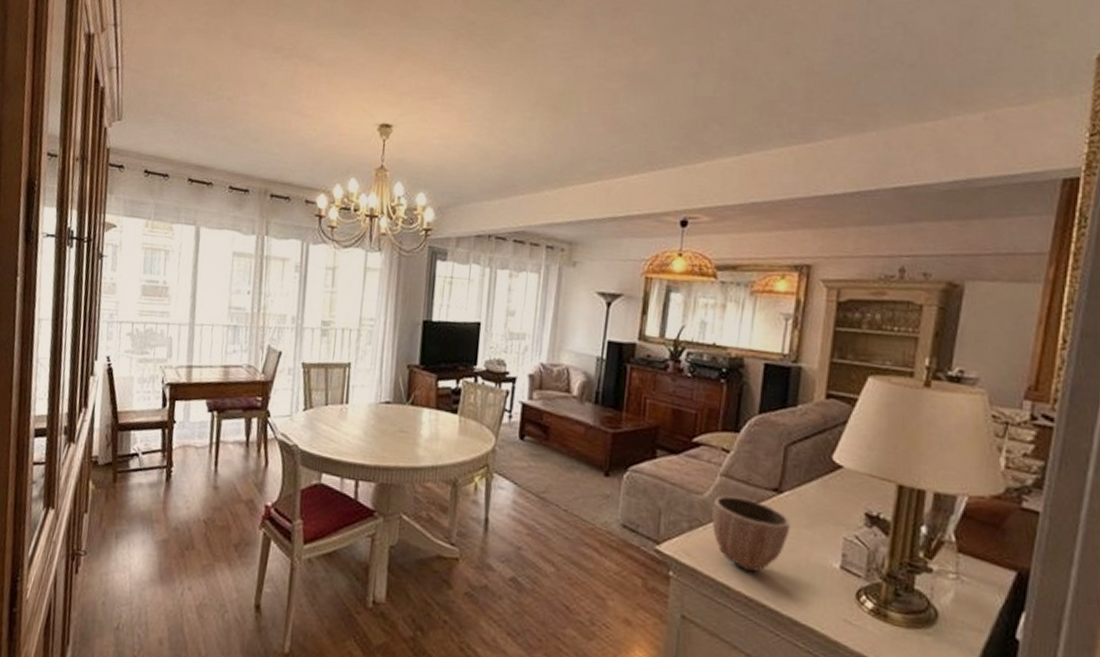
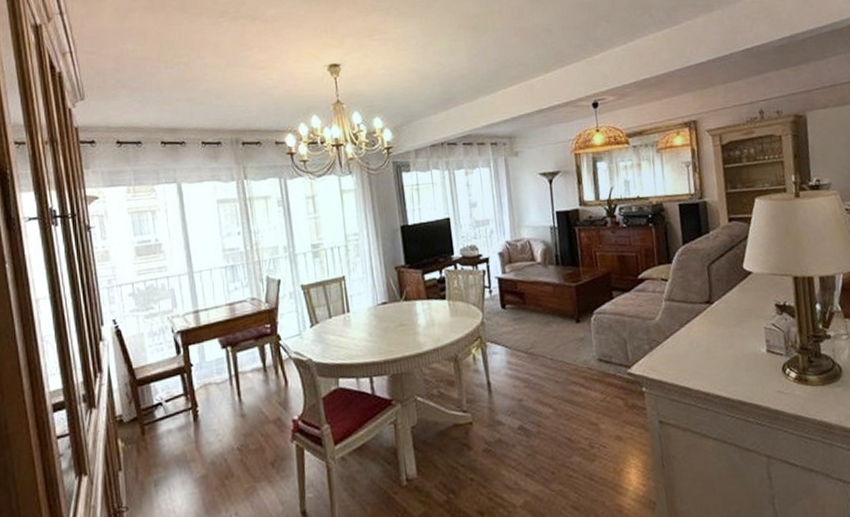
decorative bowl: present [712,495,791,573] -> none [664,314,725,373]

